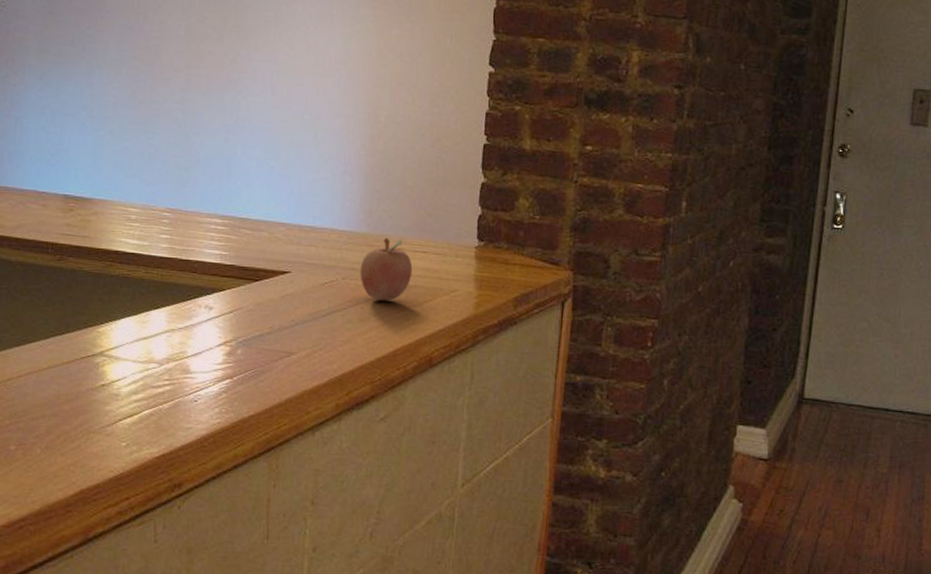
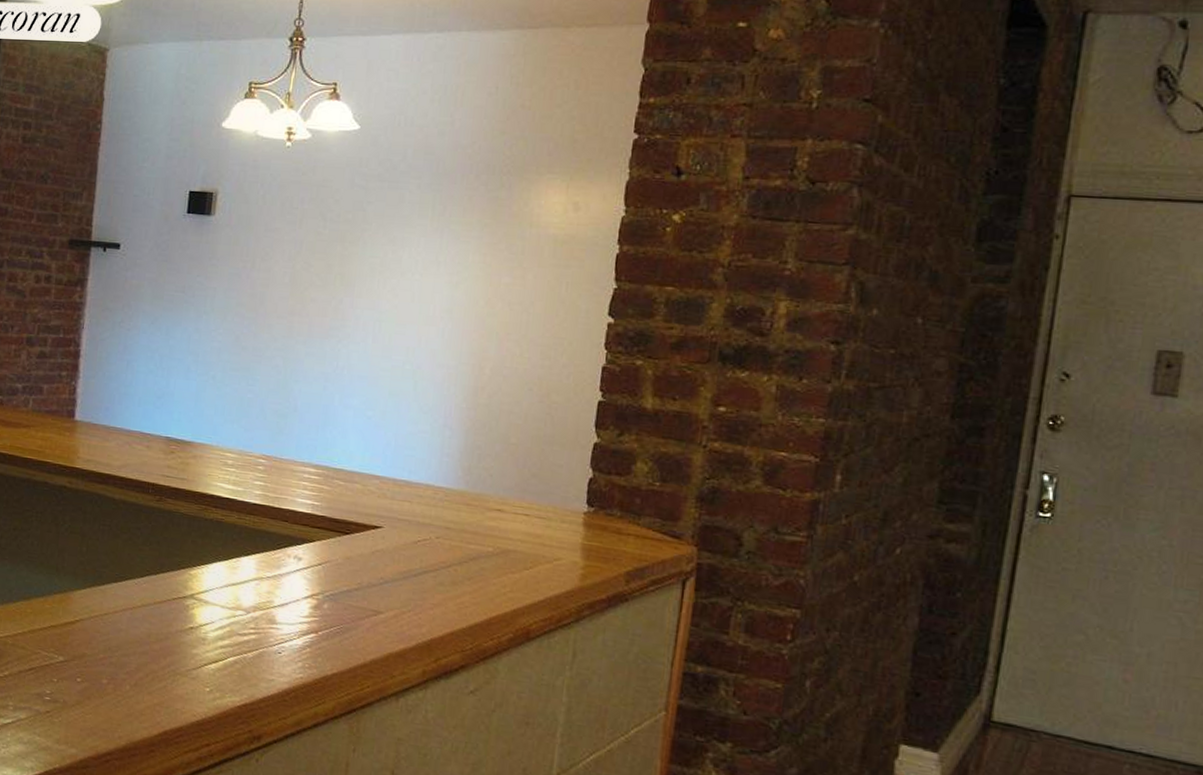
fruit: present [360,237,413,301] -> none [455,497,513,565]

